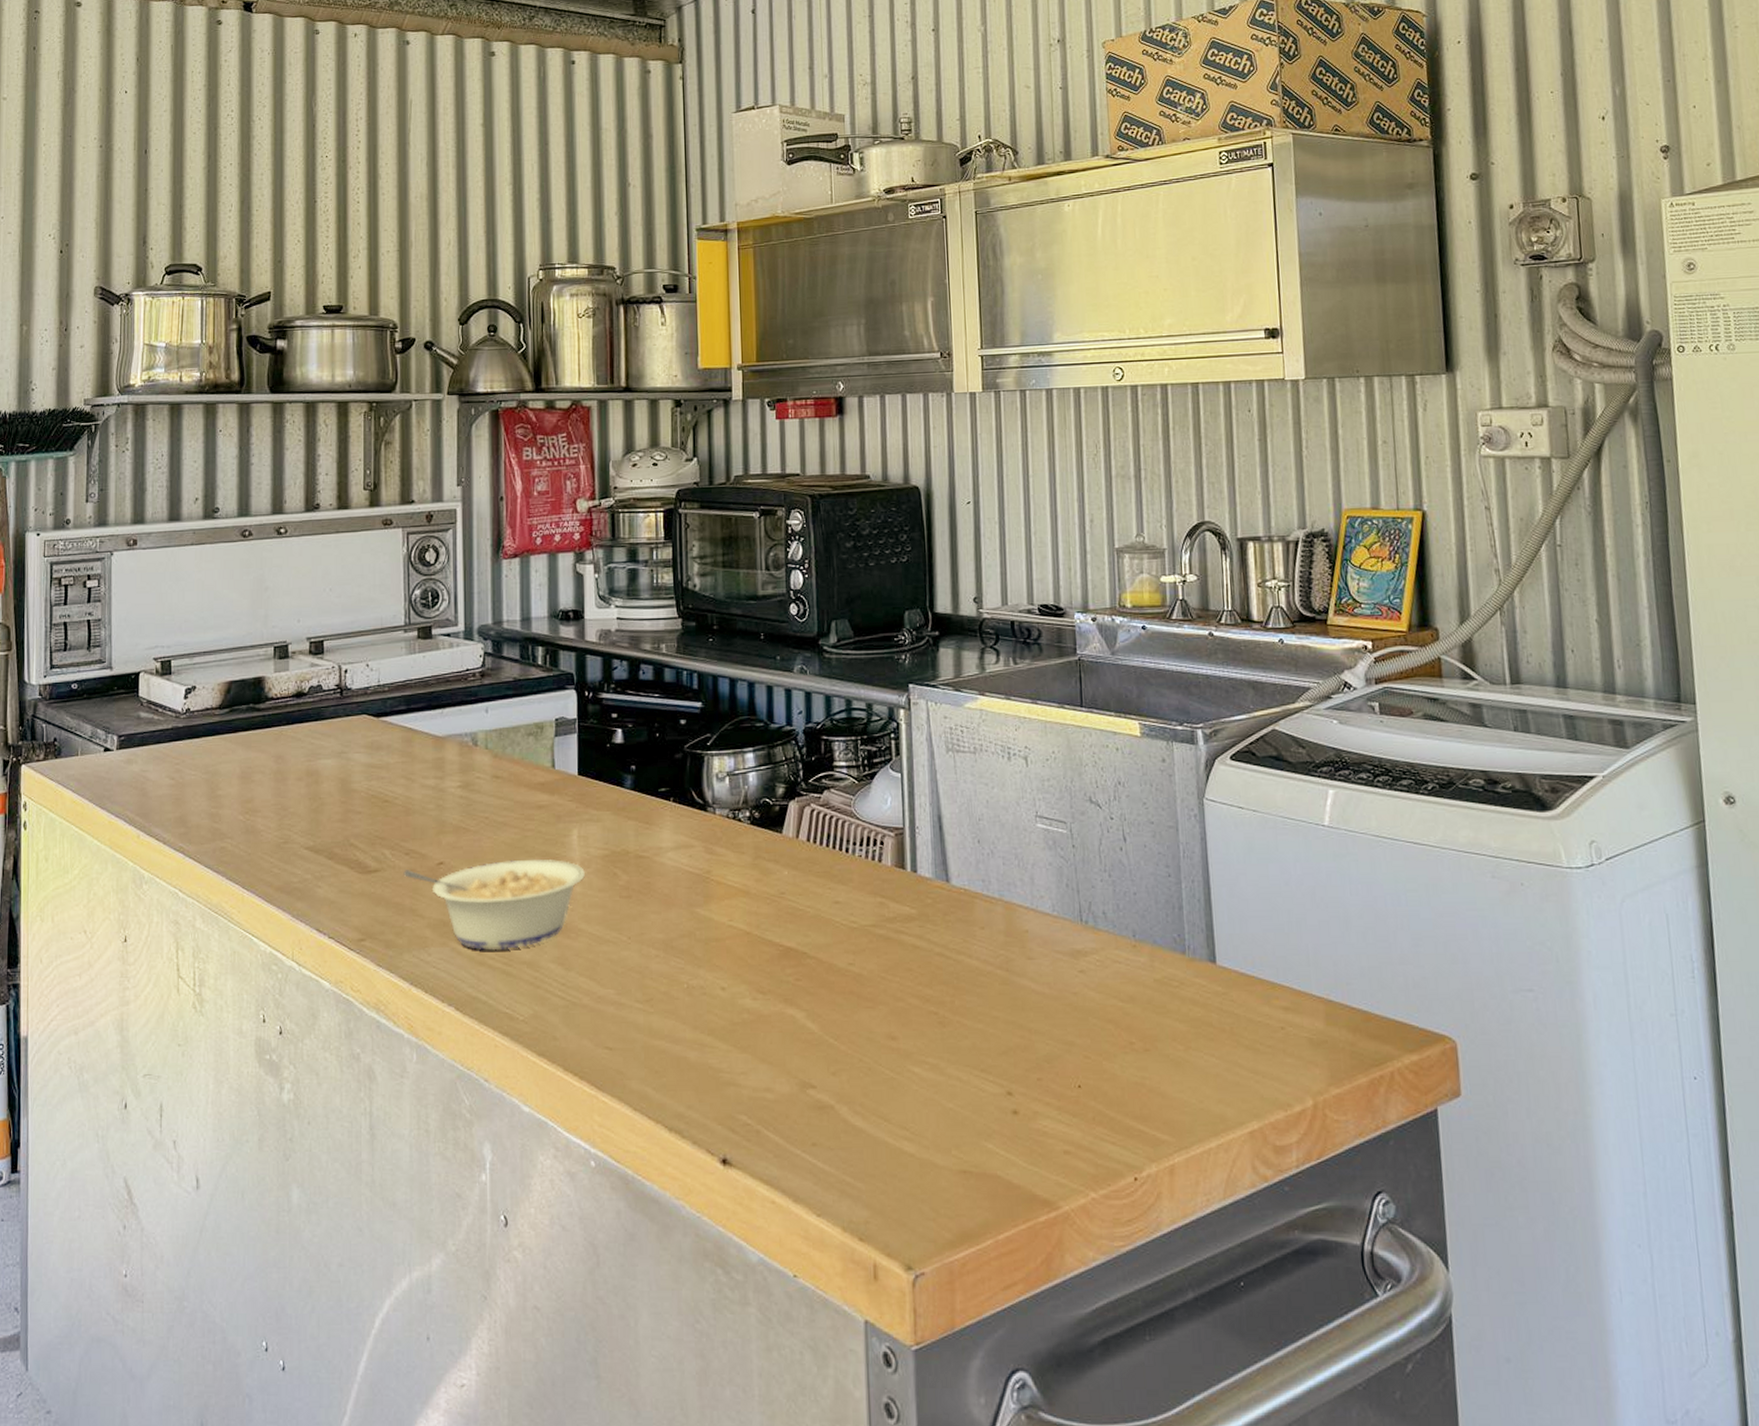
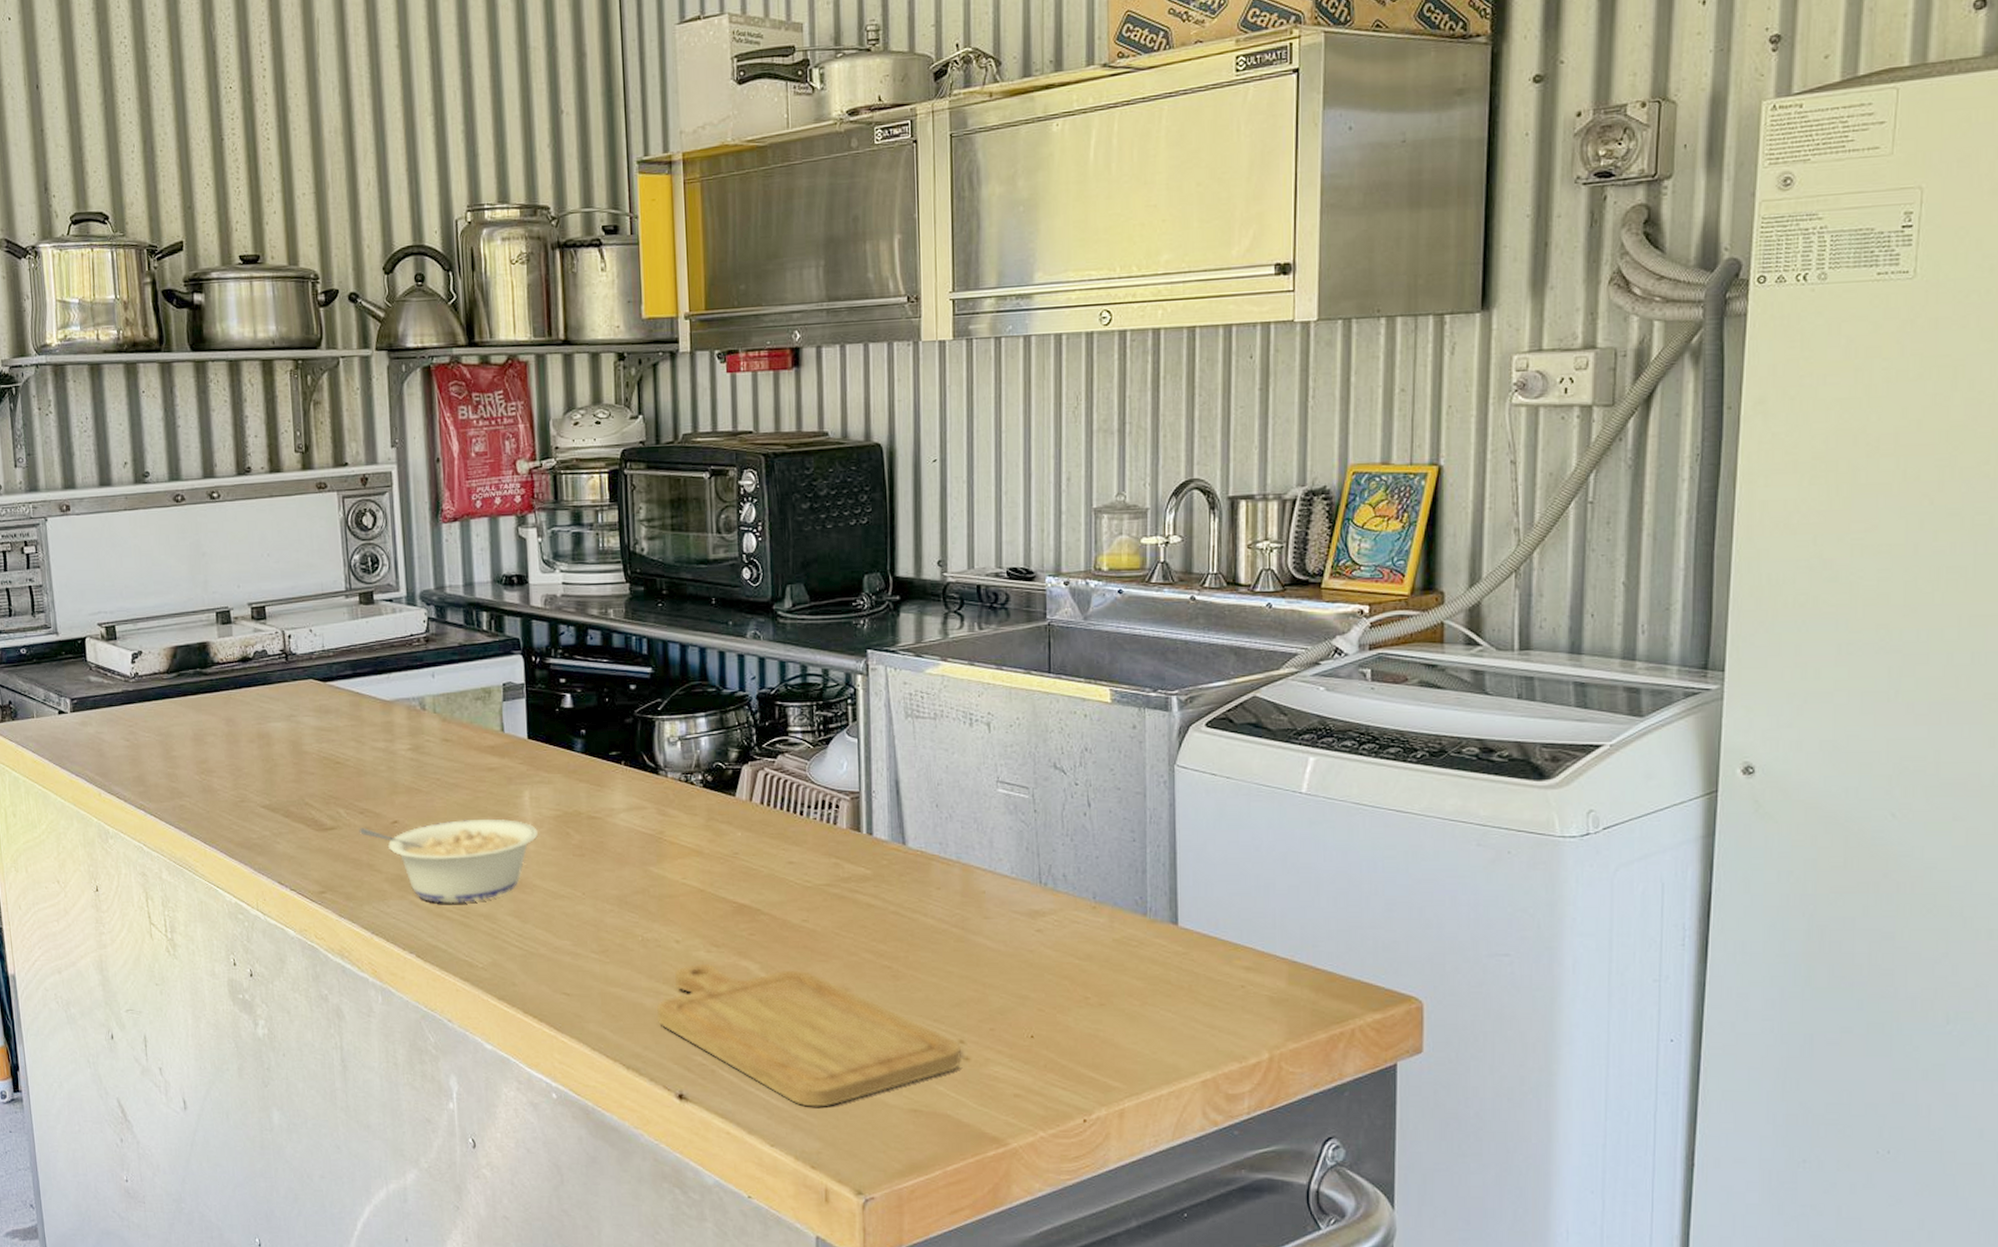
chopping board: none [701,1012,1011,1170] -> present [657,963,962,1107]

